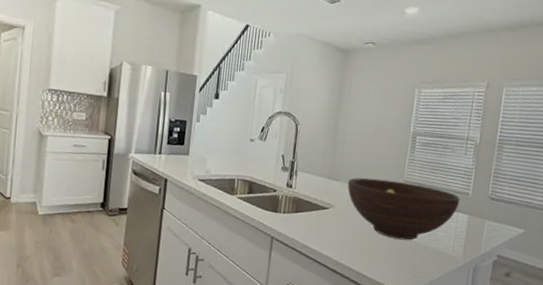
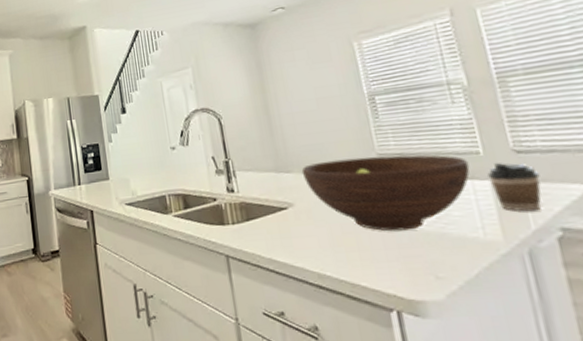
coffee cup: none [468,203,499,241] -> present [487,162,542,213]

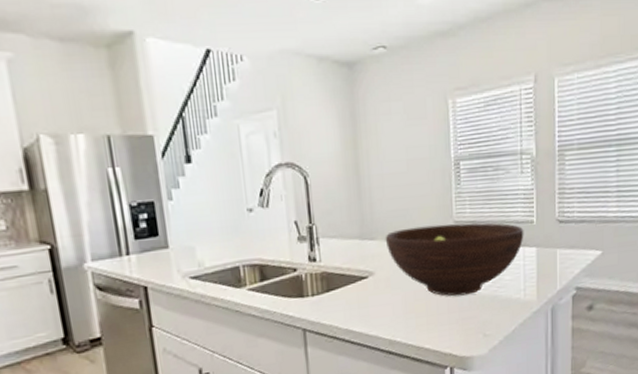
coffee cup: present [487,162,542,213] -> none [536,230,571,275]

